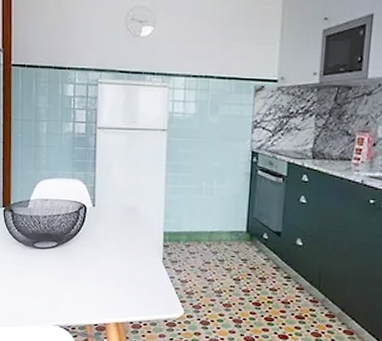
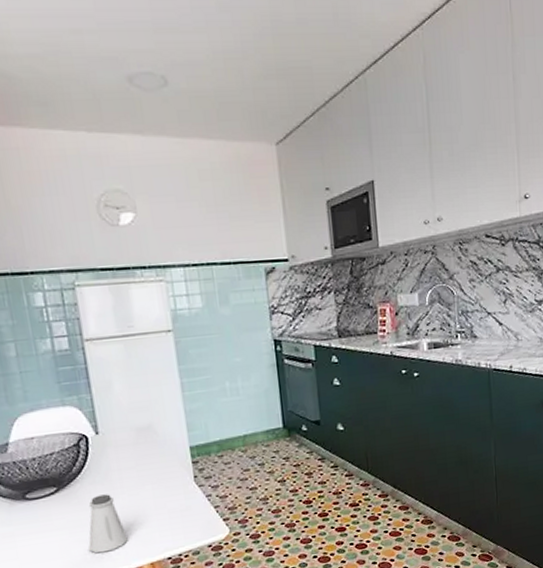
saltshaker: none [72,256,102,304] -> present [88,494,128,554]

